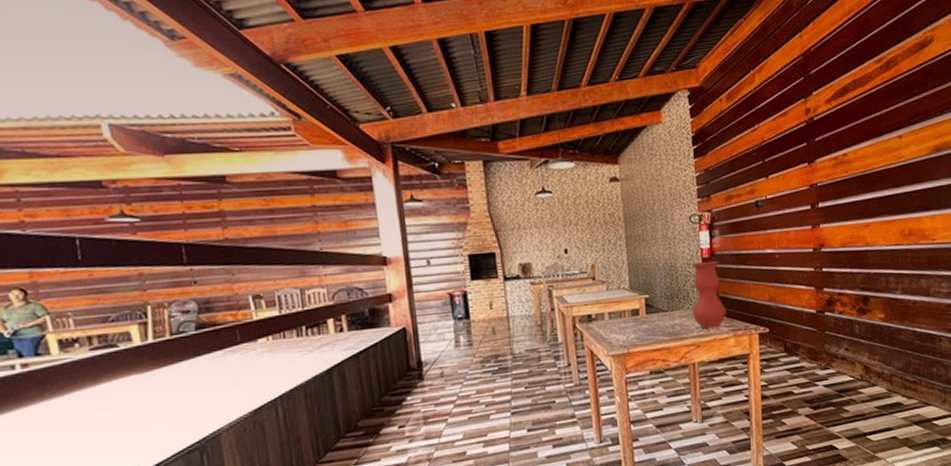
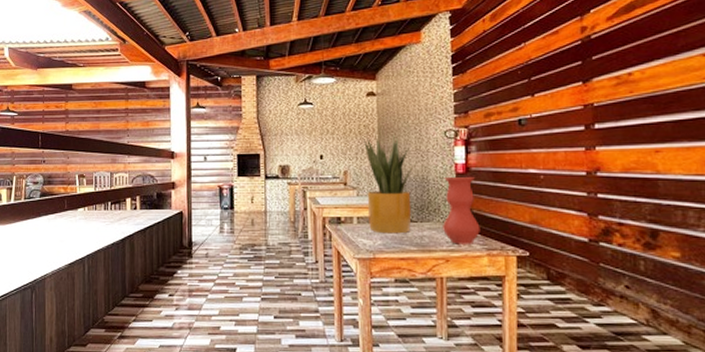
planter: none [610,222,665,327] -> present [364,134,417,234]

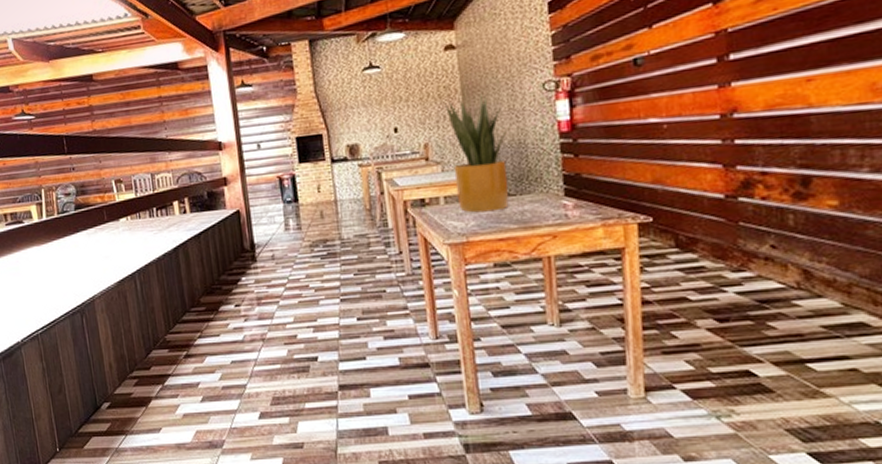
vase: present [443,176,480,245] -> none [545,135,593,217]

